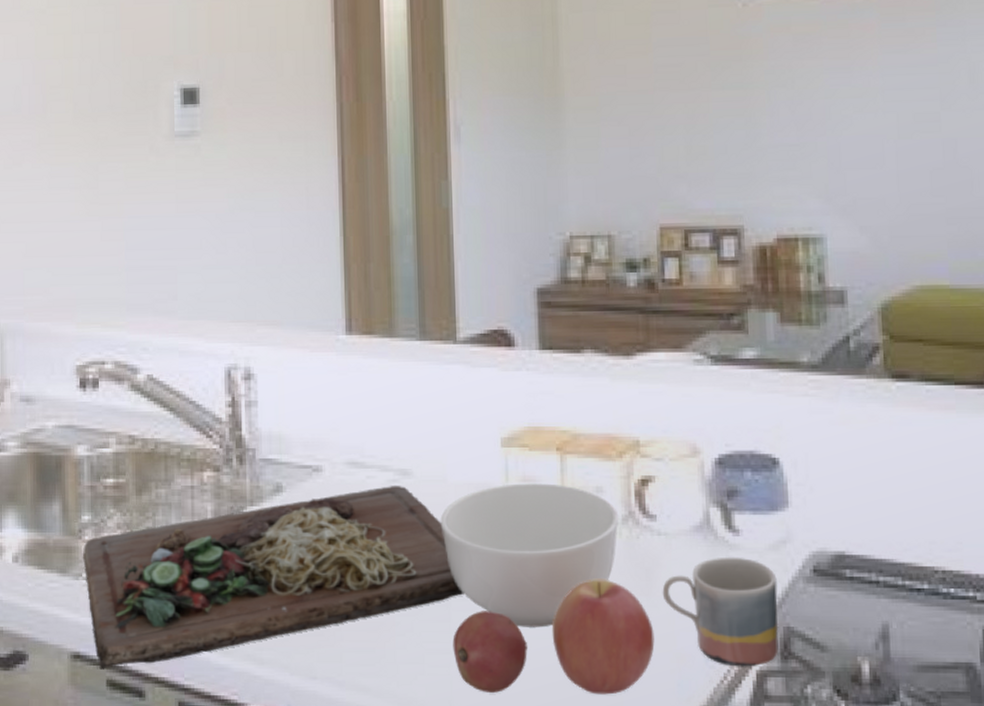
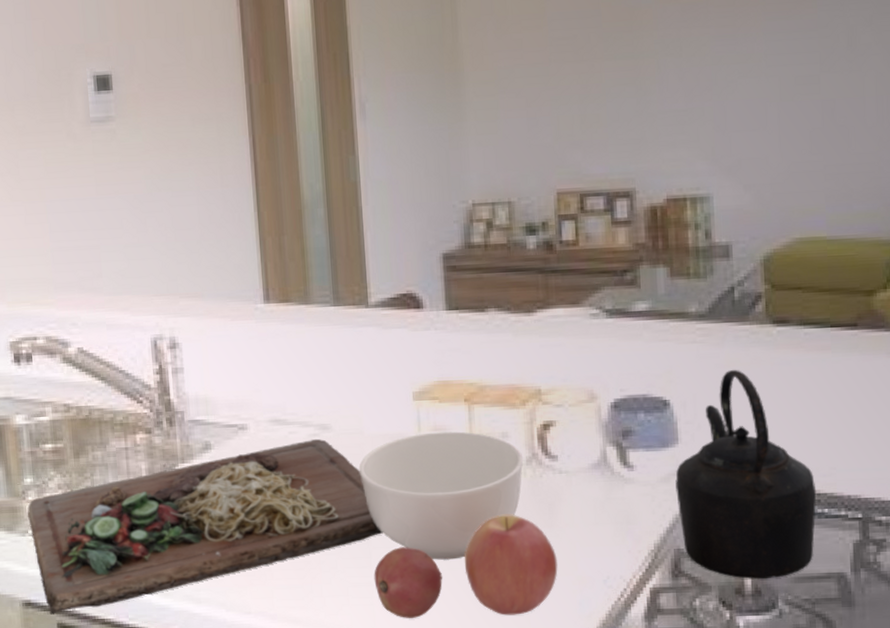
mug: present [662,557,779,667] -> none [564,489,670,586]
kettle: none [785,427,942,666] -> present [675,369,817,579]

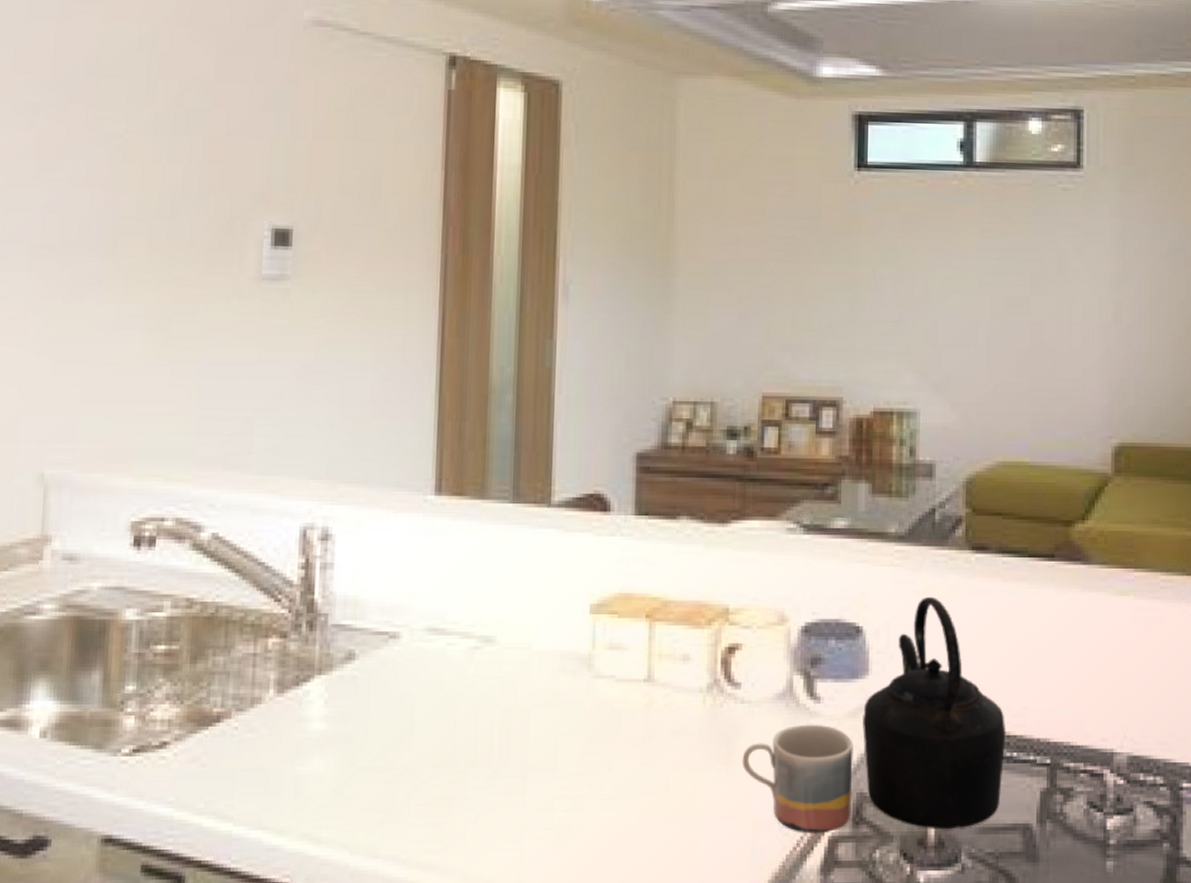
cutting board: present [27,438,383,615] -> none [122,652,542,854]
bowl: present [358,431,524,560] -> none [521,651,704,798]
fruit: present [374,547,443,618] -> none [526,782,603,866]
apple: present [464,514,558,616] -> none [629,747,732,865]
mug: none [564,489,670,586] -> present [742,724,853,834]

